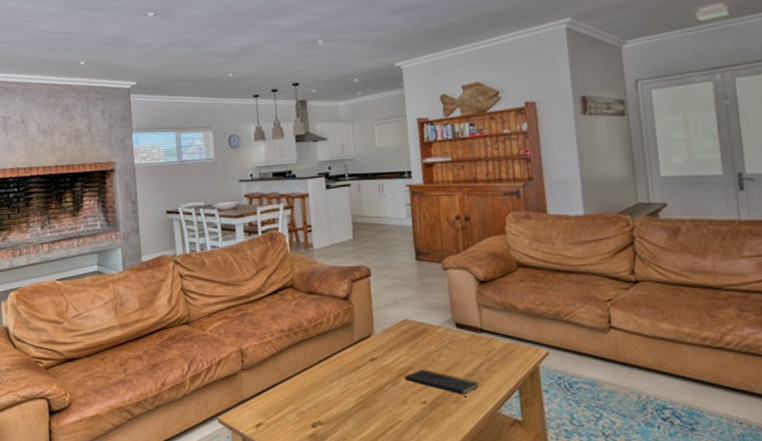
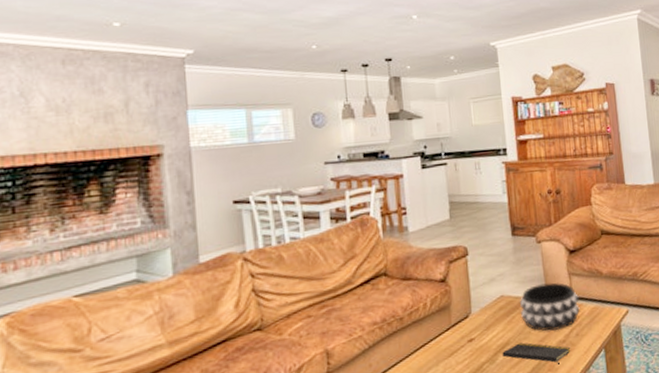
decorative bowl: none [423,312,491,363] -> present [519,282,580,331]

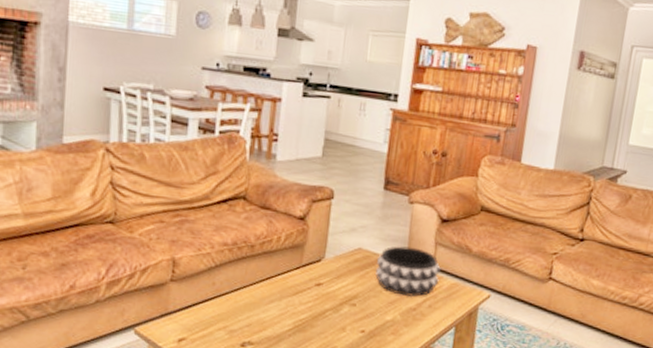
notepad: present [502,342,571,365] -> none [347,299,420,330]

